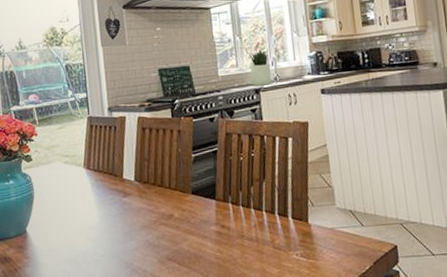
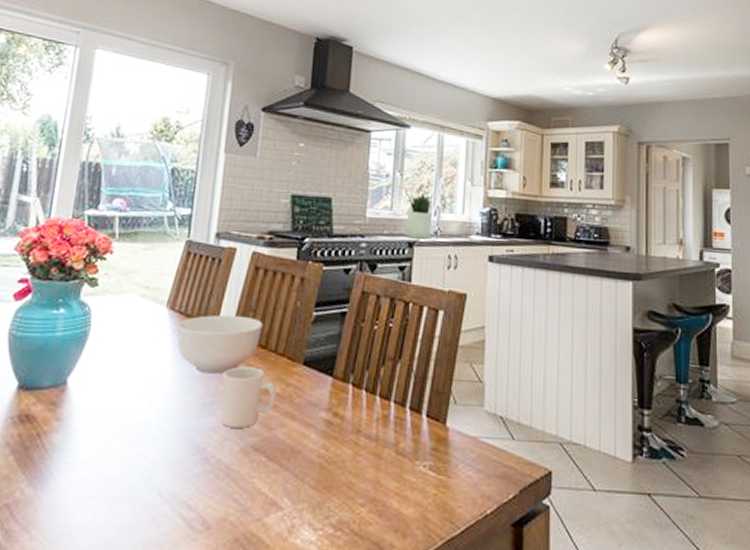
bowl: none [94,165,157,211] -> present [177,314,264,374]
mug: none [134,201,177,247] -> present [221,366,277,428]

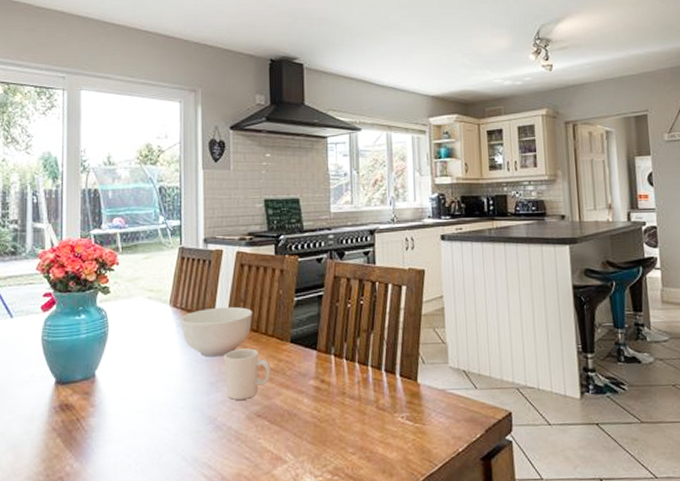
planter: present [403,193,433,239] -> none [364,187,391,227]

